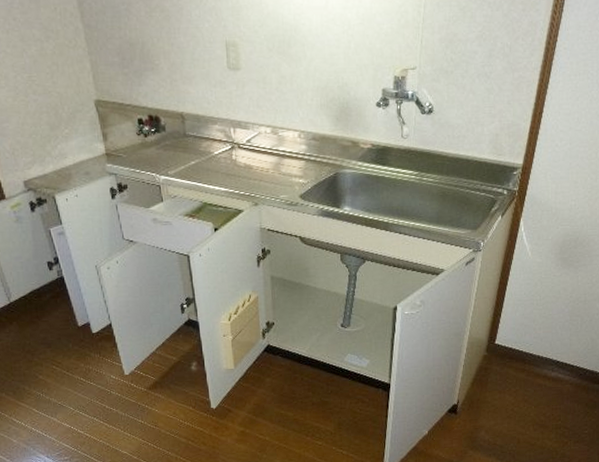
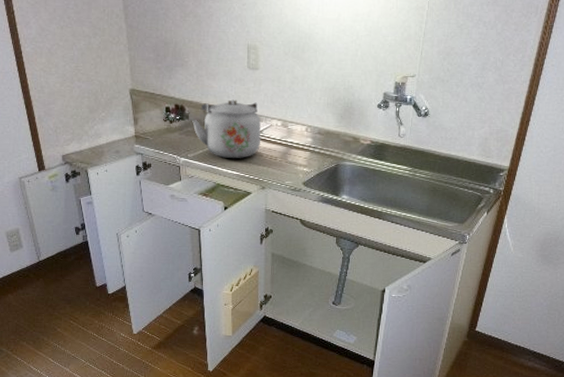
kettle: none [170,106,249,173] -> present [192,99,261,158]

